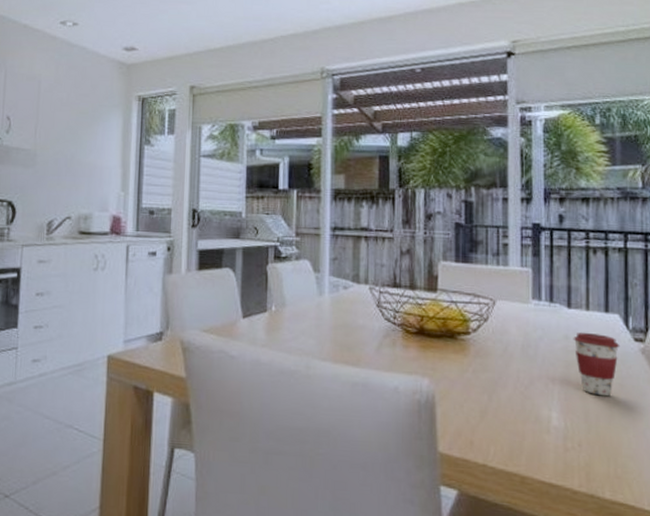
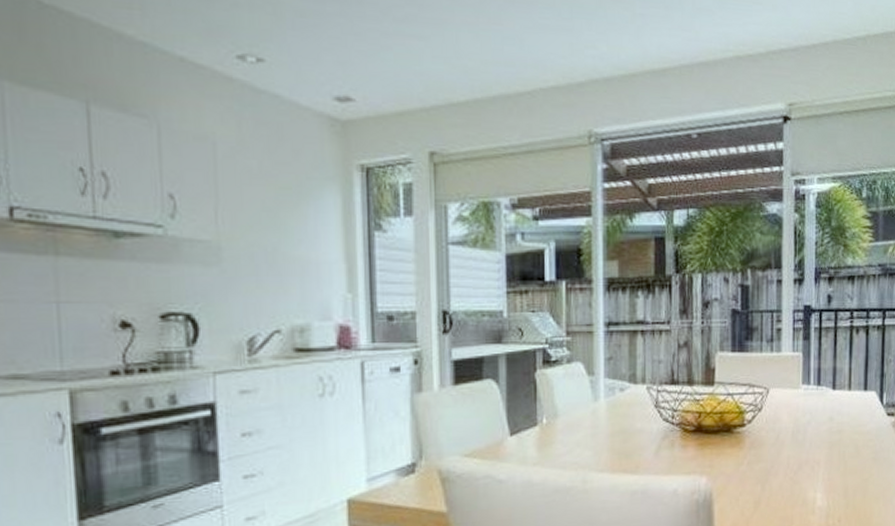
coffee cup: present [573,332,620,397] -> none [836,412,876,472]

